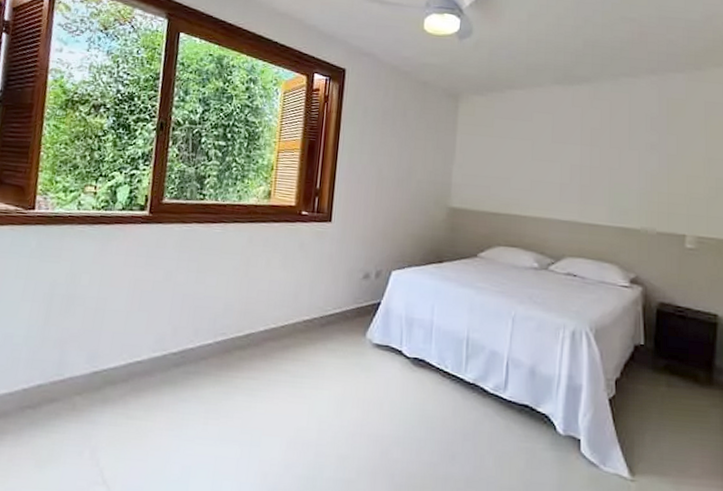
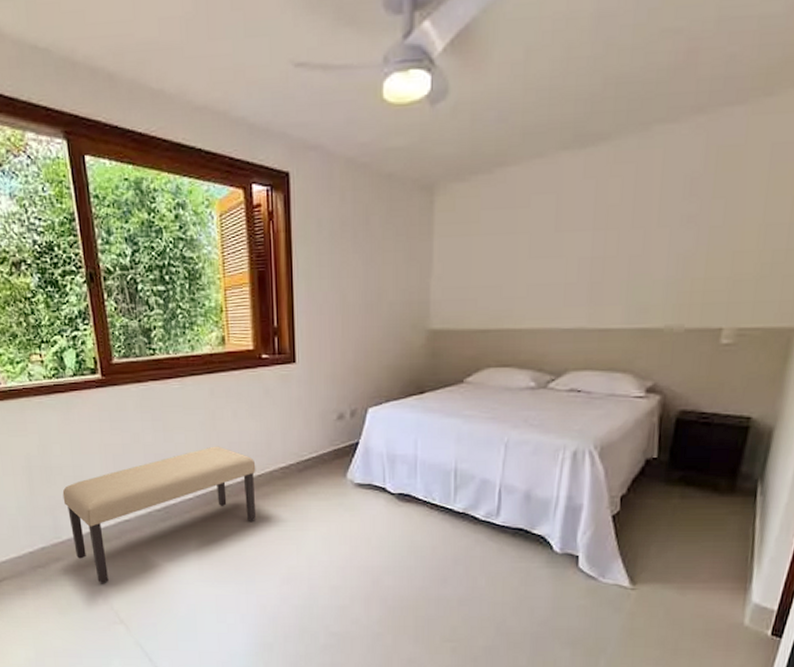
bench: none [74,292,281,434] -> present [62,446,256,584]

